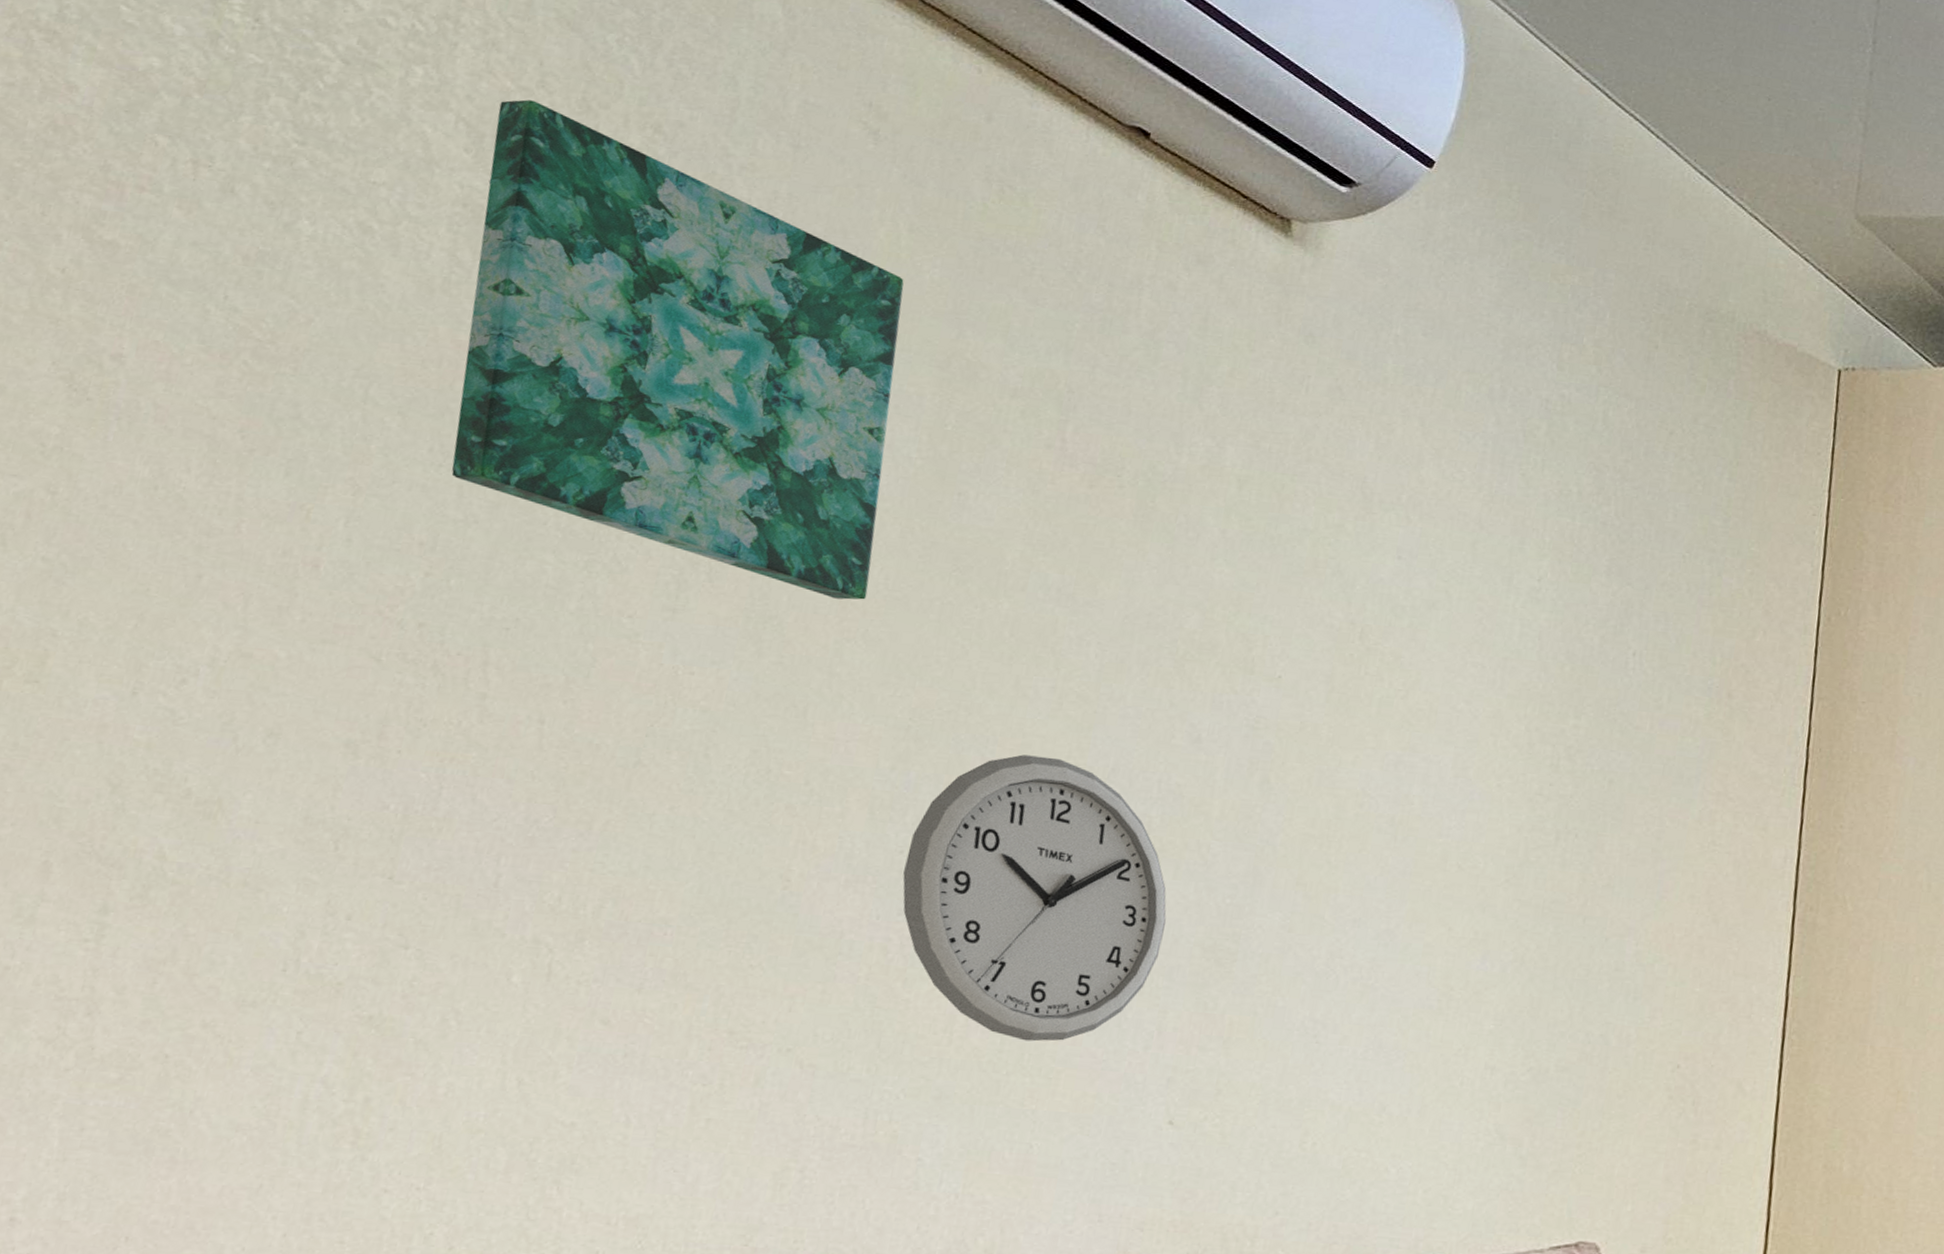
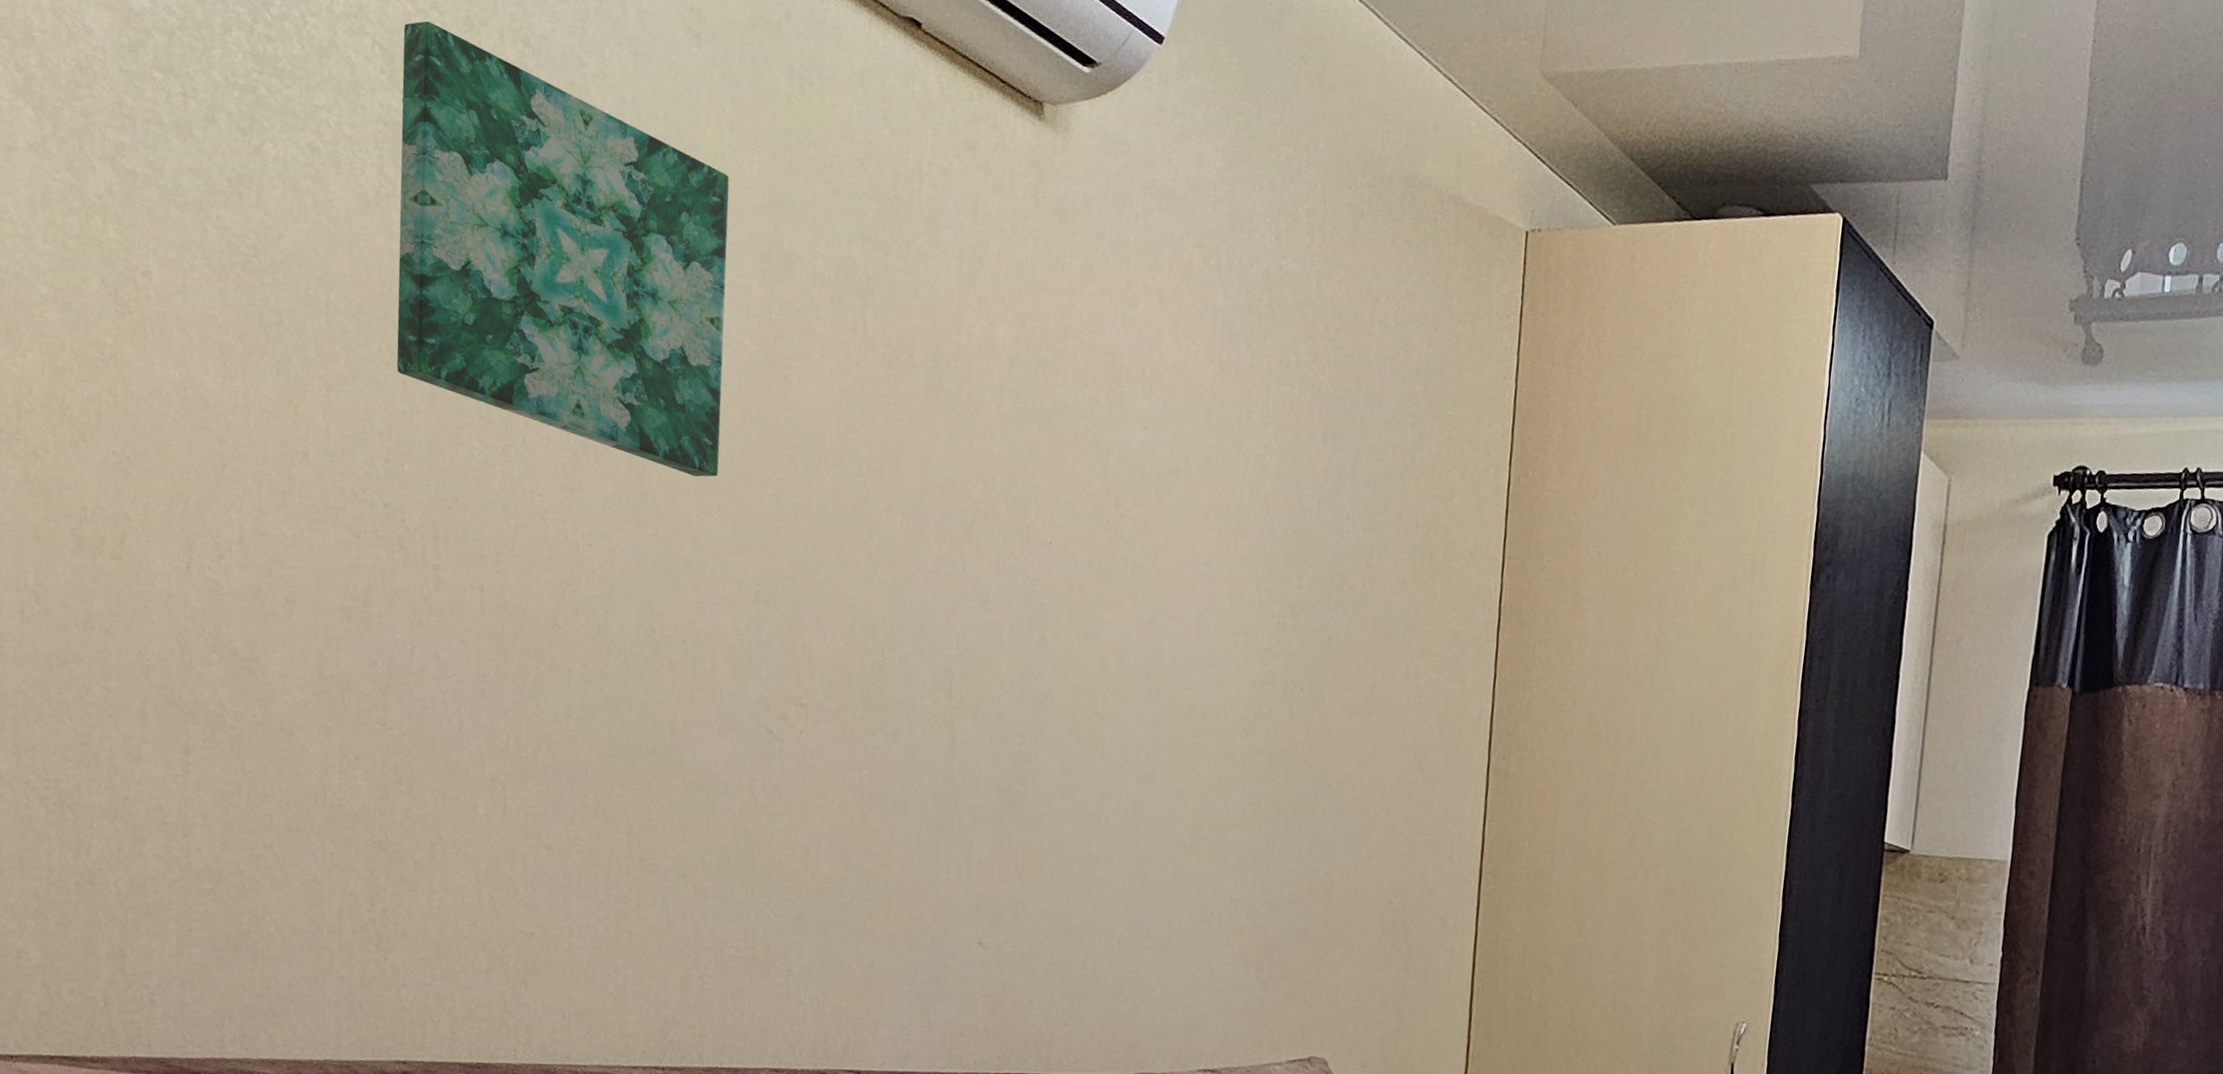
wall clock: present [902,754,1167,1042] -> none [761,616,969,871]

